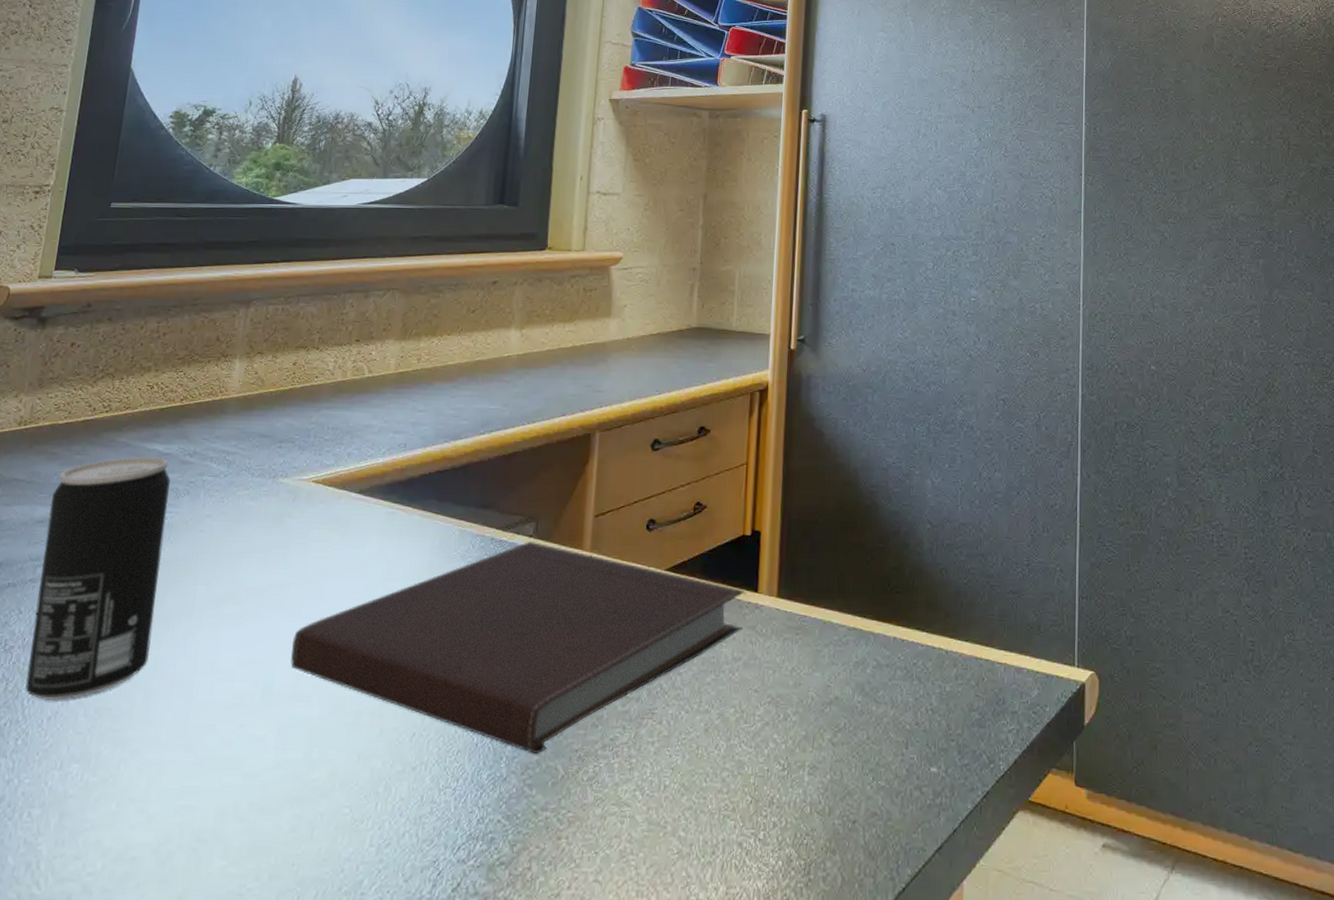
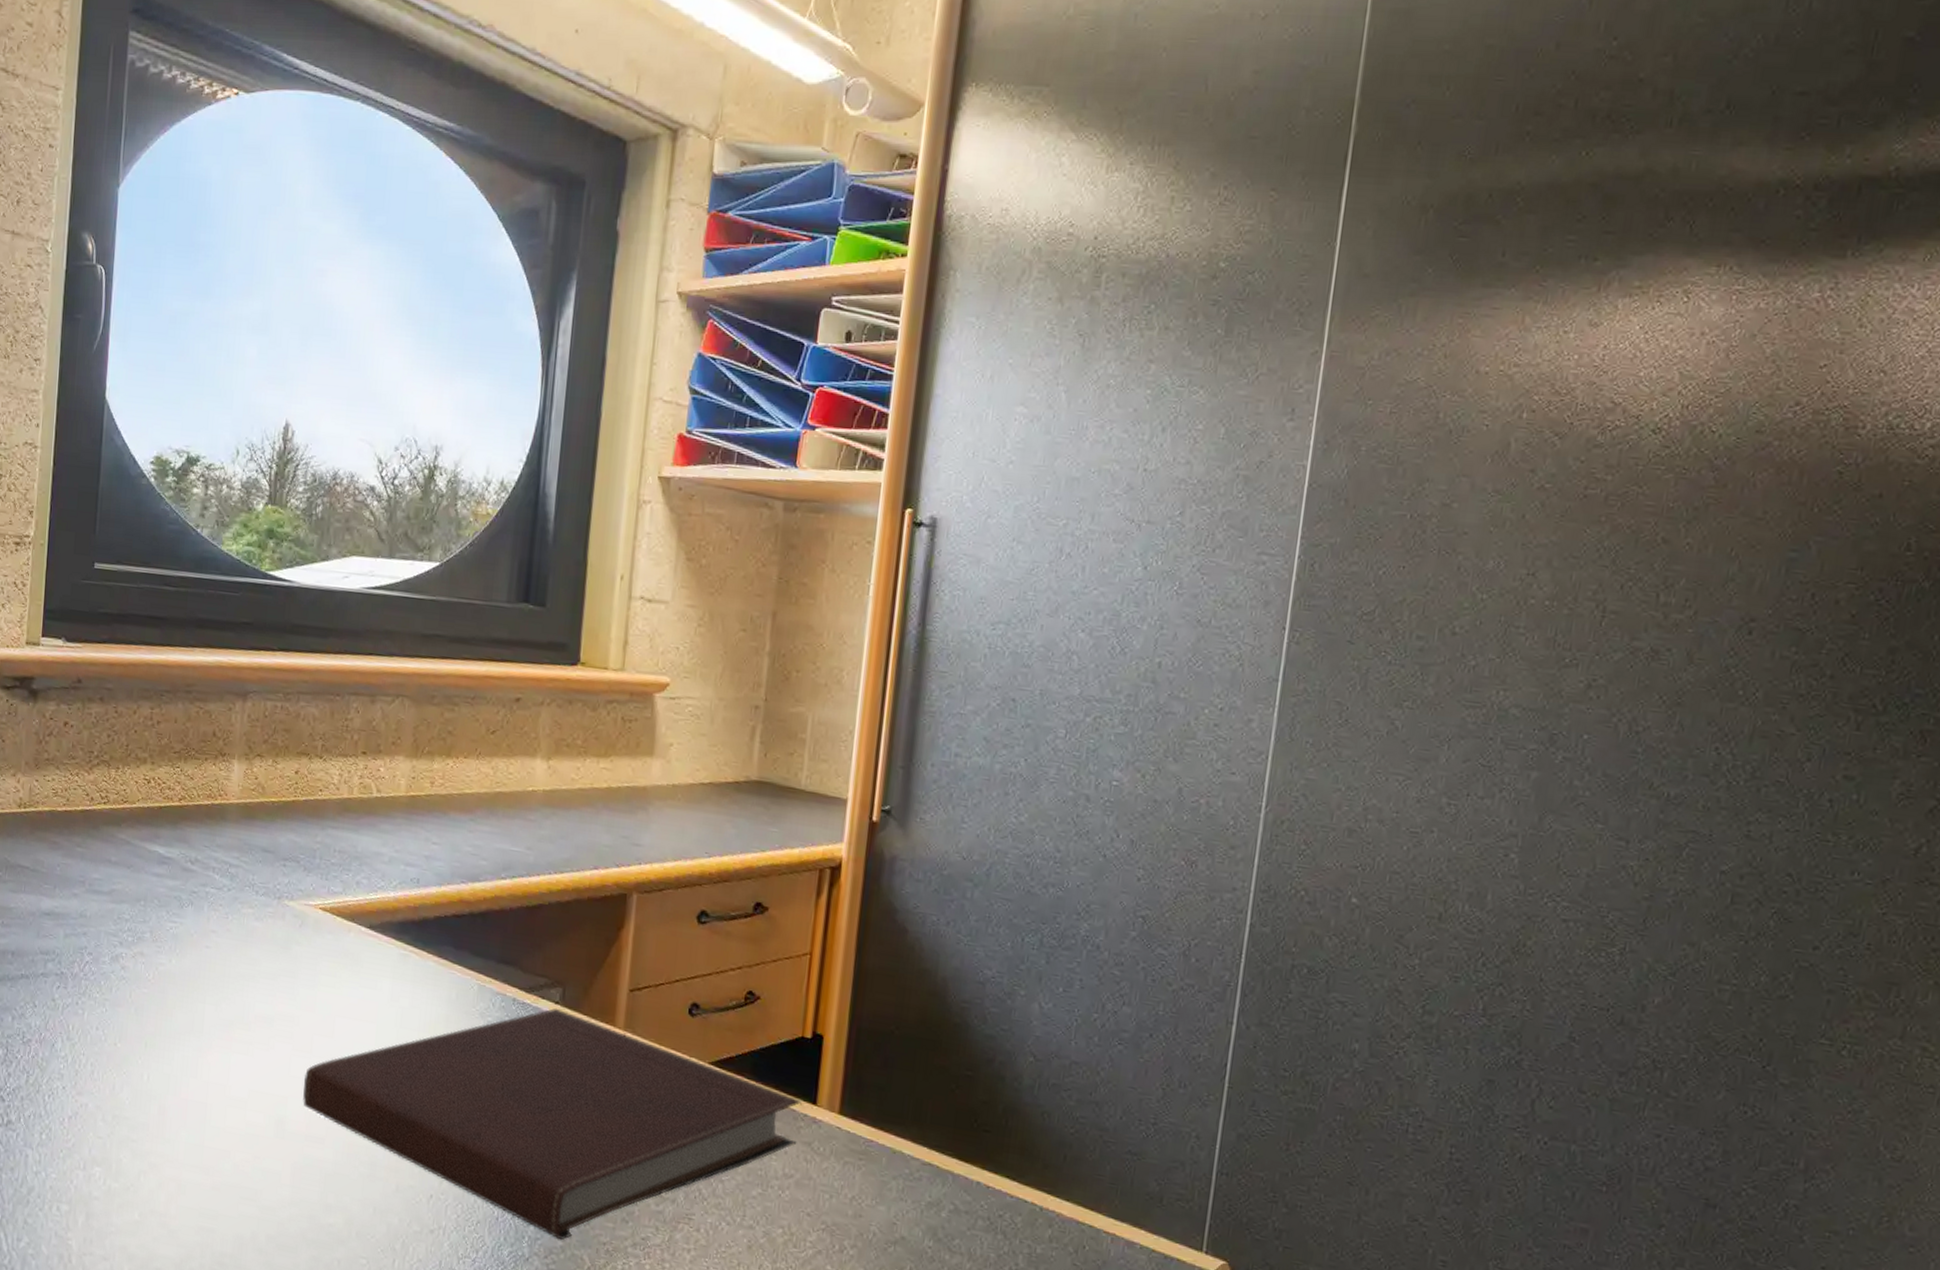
beverage can: present [25,456,171,702] -> none [45,855,173,1102]

